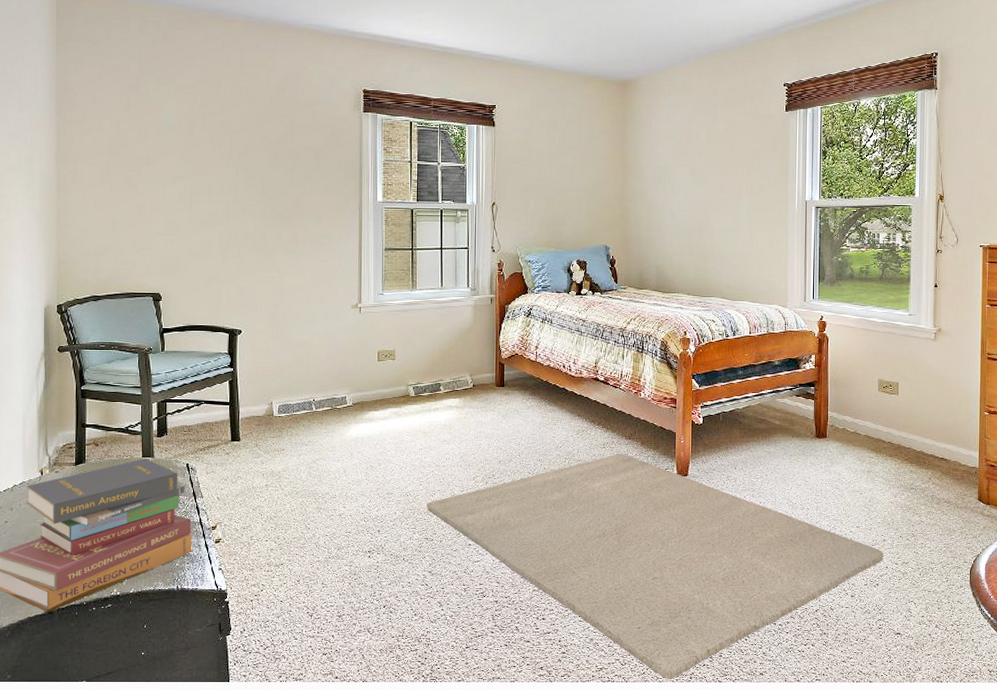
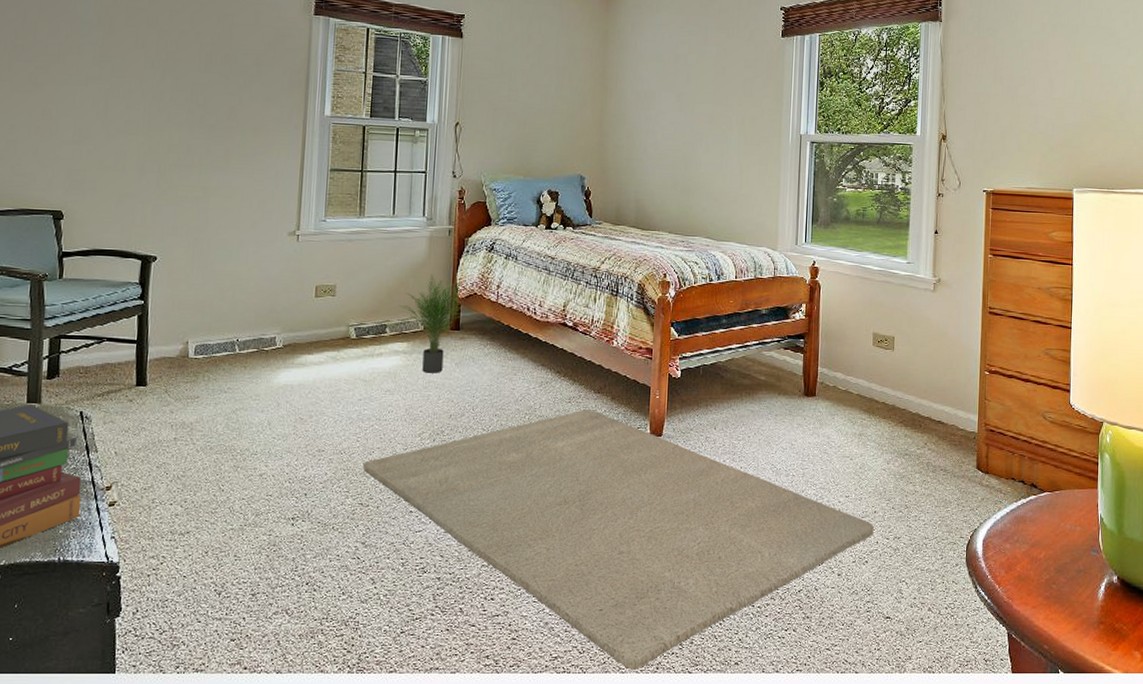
potted plant: none [451,338,507,425] -> present [399,274,463,373]

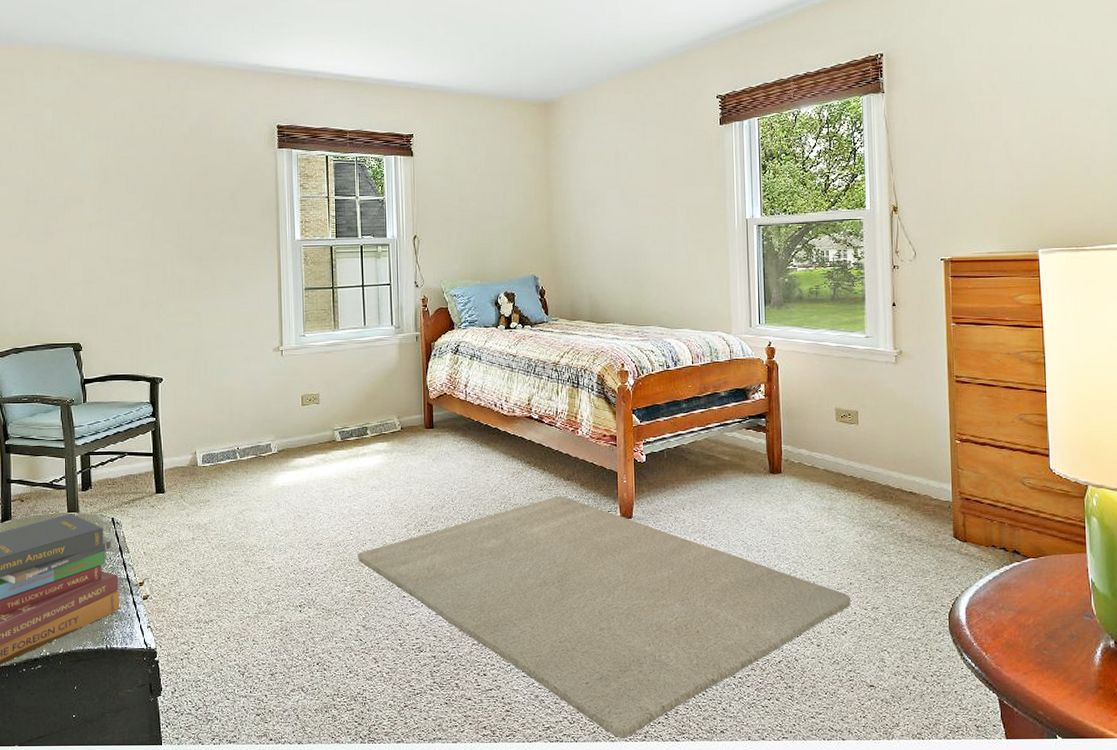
potted plant: present [399,274,463,373] -> none [377,378,435,469]

